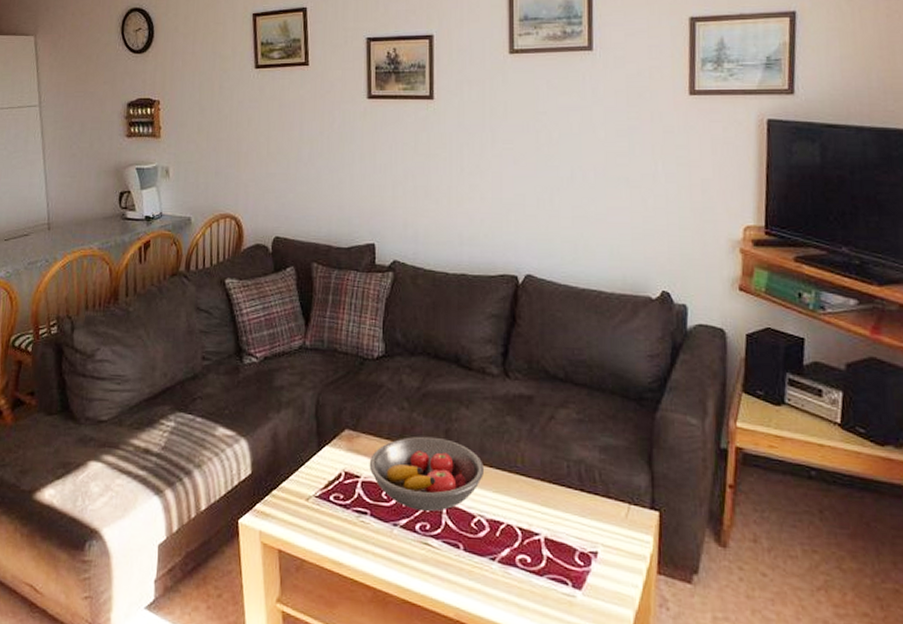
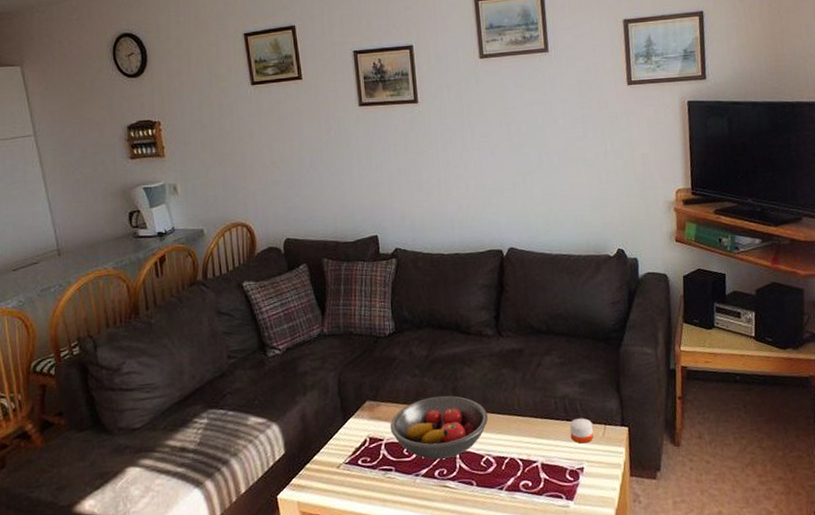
candle: none [584,490,614,523] -> present [569,418,594,444]

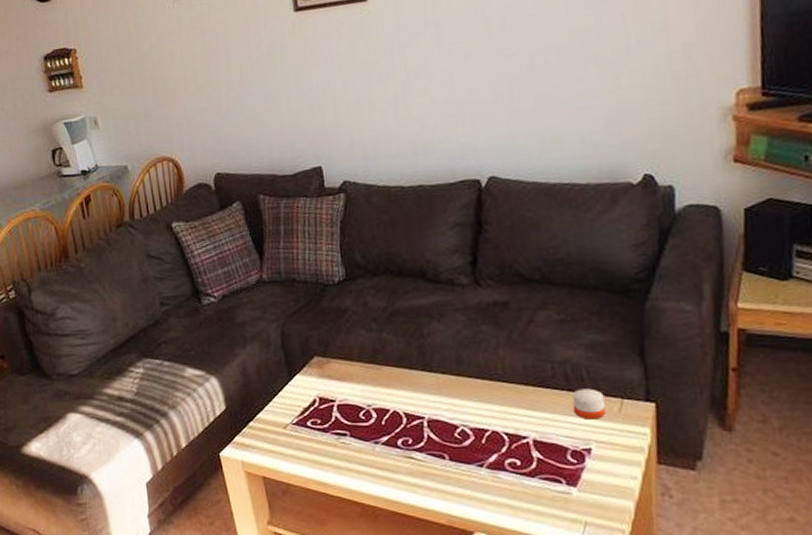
fruit bowl: present [390,395,489,460] -> none [342,354,464,428]

